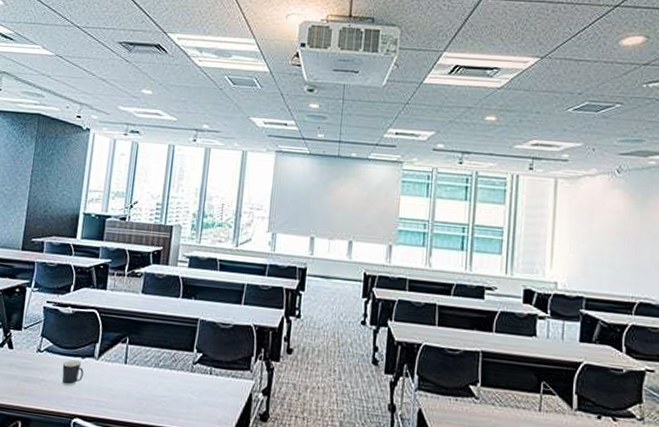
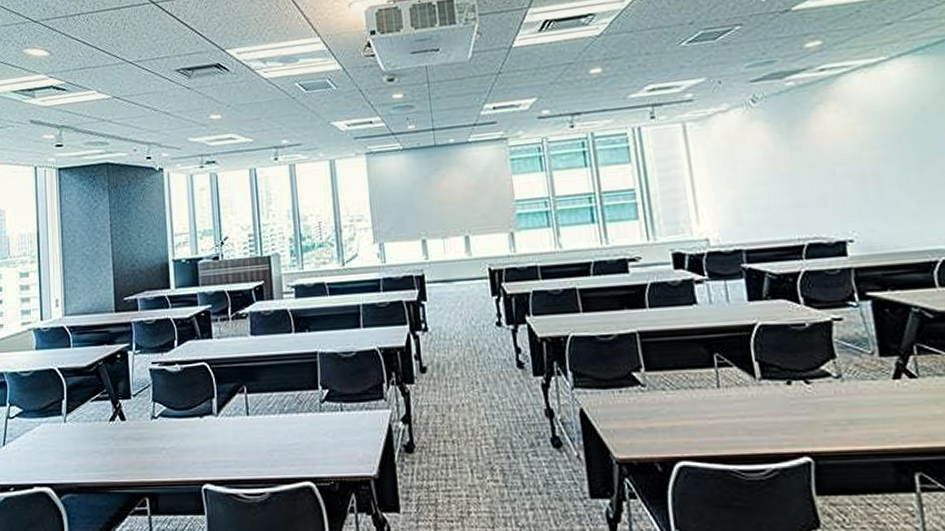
mug: present [61,360,84,386] -> none [180,420,205,450]

